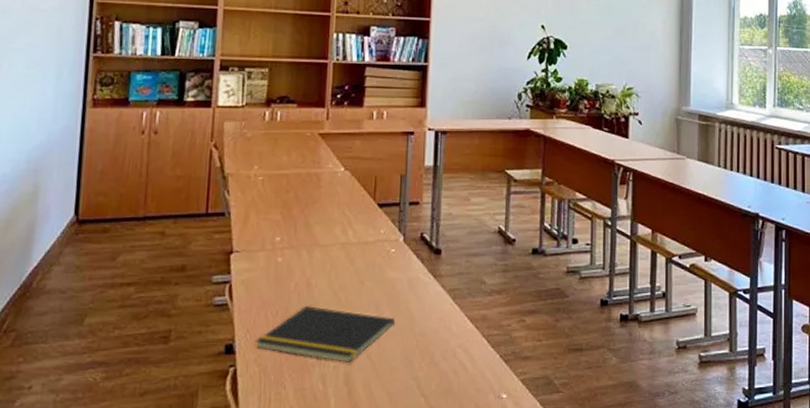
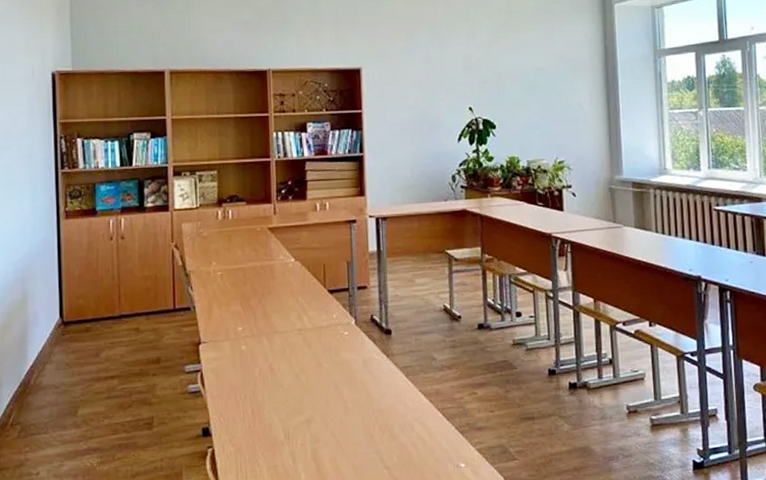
notepad: present [255,306,396,363] -> none [228,389,355,440]

